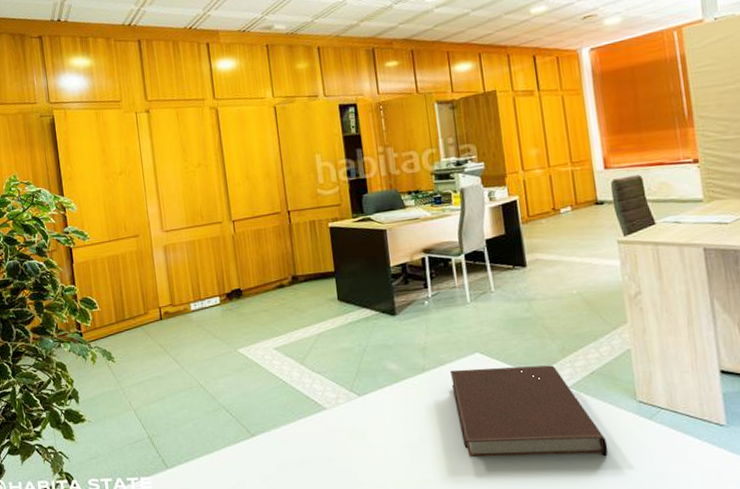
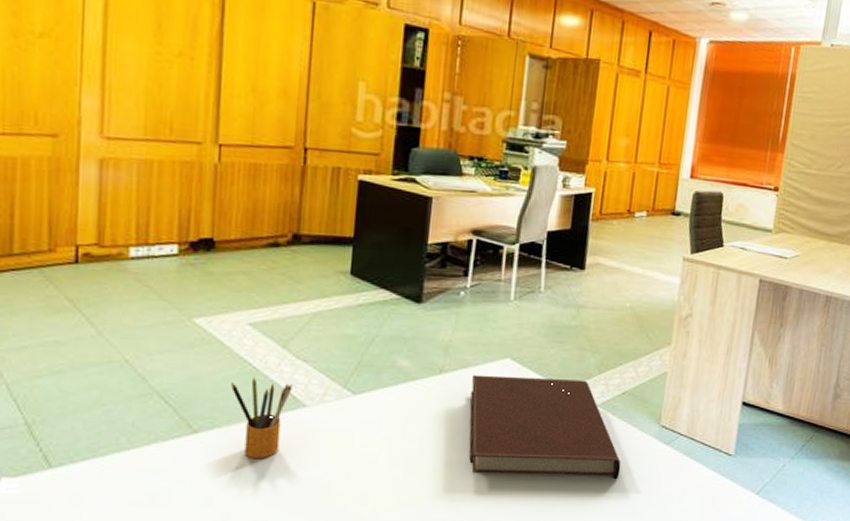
pencil box: none [271,389,314,455] -> present [231,377,292,459]

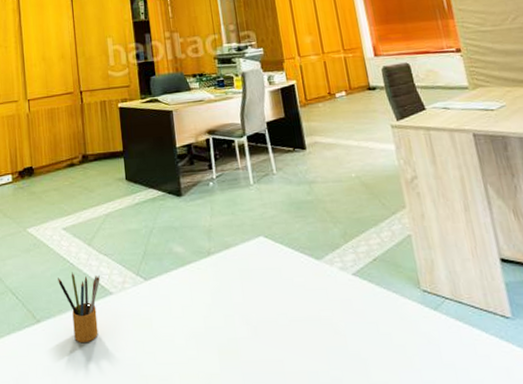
notebook: present [468,374,621,480] -> none [234,250,396,351]

